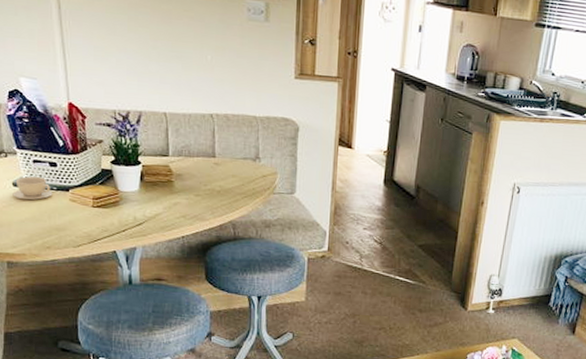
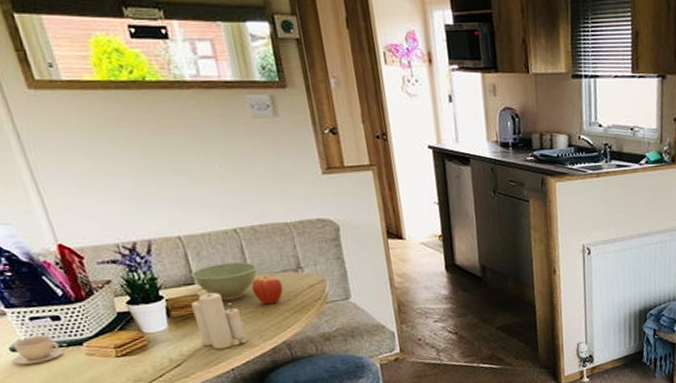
candle: none [162,163,201,218] -> present [191,289,248,350]
bowl: none [167,142,222,176] -> present [190,262,257,301]
fruit: none [215,158,240,186] -> present [252,275,283,305]

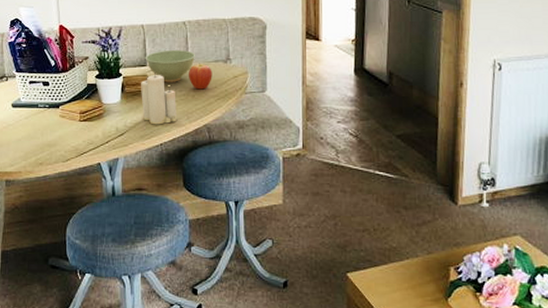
teacup: present [12,335,64,365] -> none [11,97,45,118]

